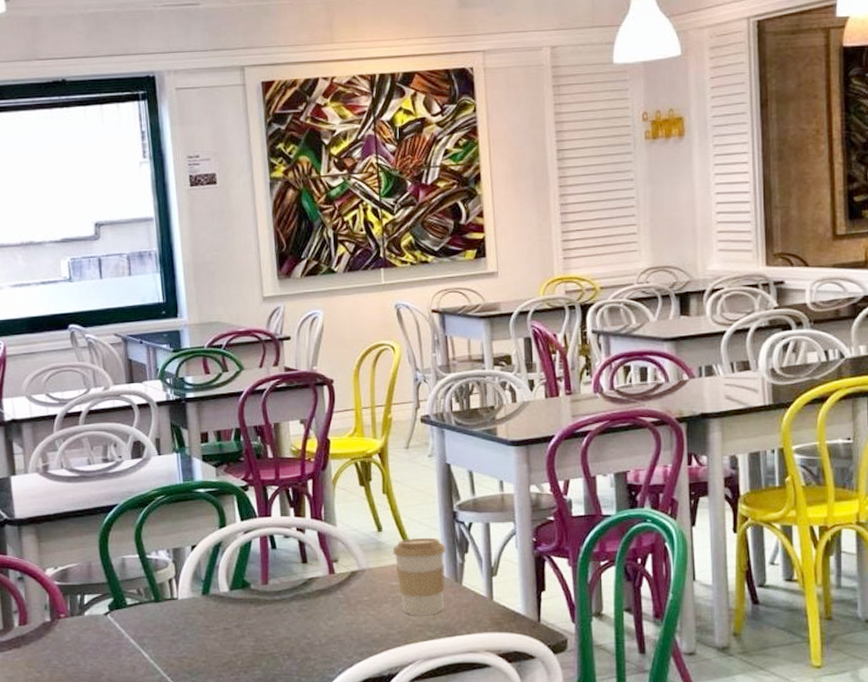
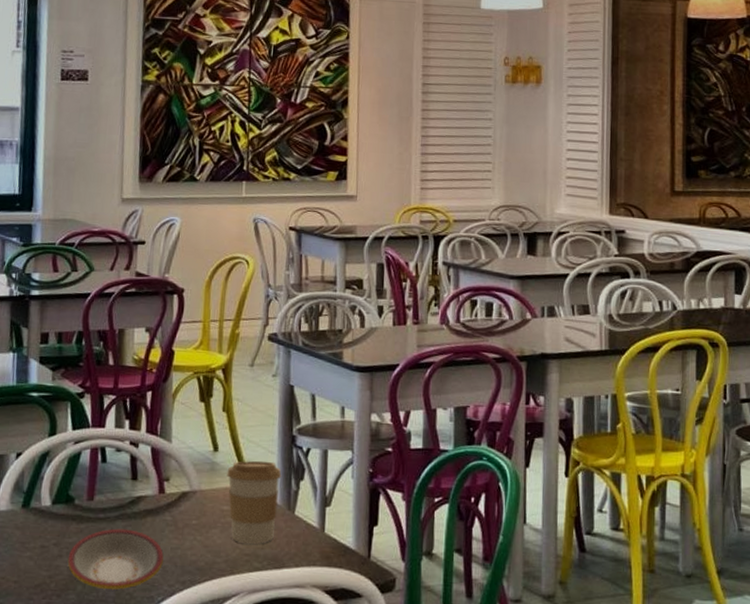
plate: none [250,608,340,663] -> present [67,528,164,590]

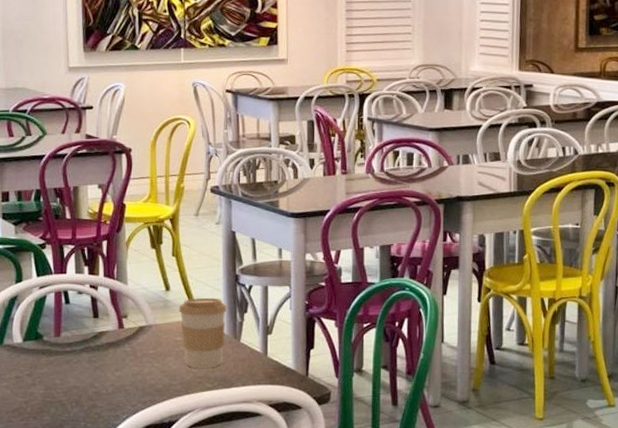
plate: present [67,528,164,590] -> none [40,360,126,411]

